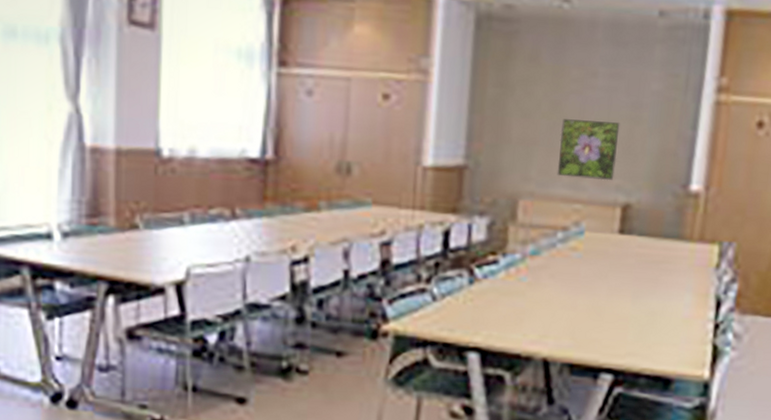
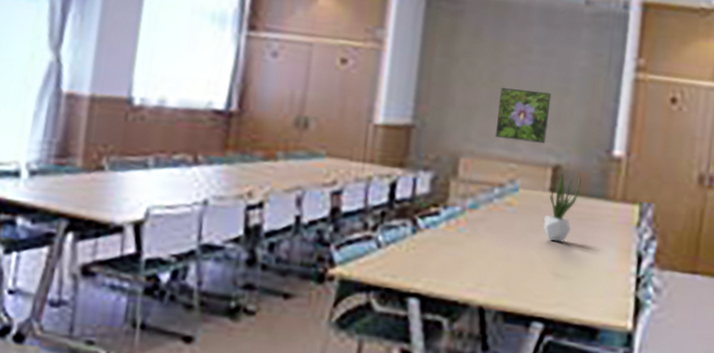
potted plant: none [612,209,654,289] -> present [544,170,582,243]

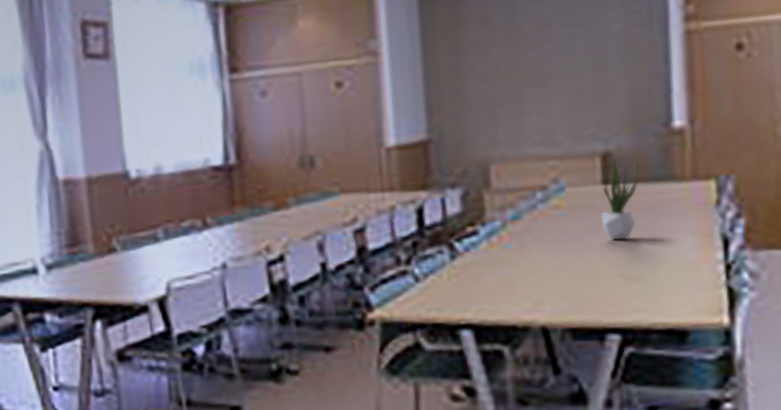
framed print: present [495,88,552,144] -> none [523,70,588,135]

